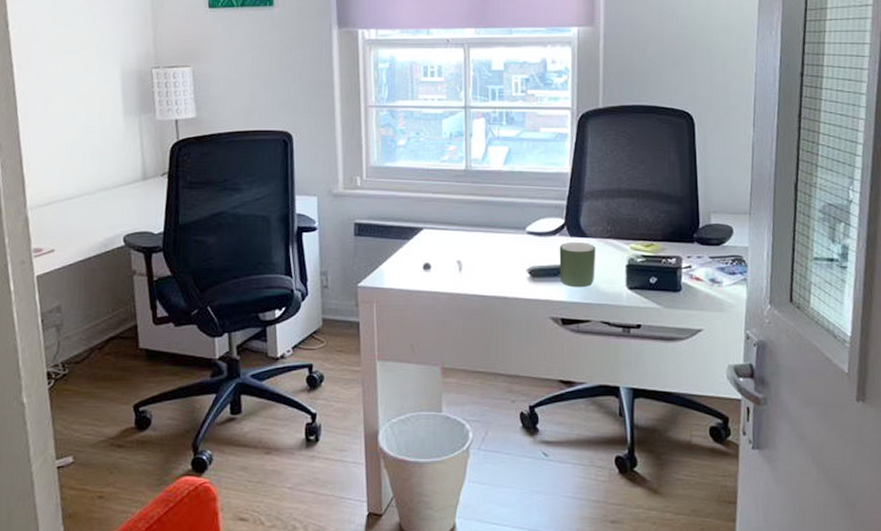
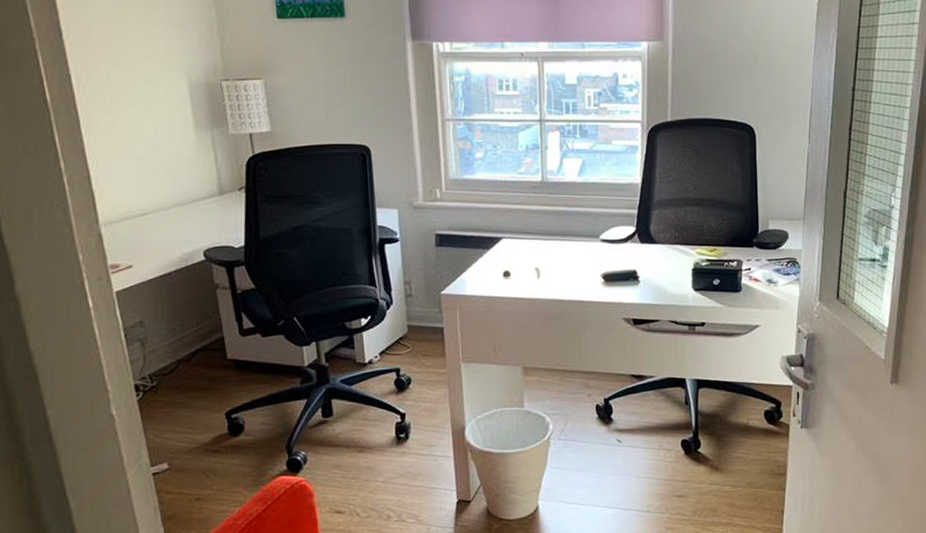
mug: present [559,242,596,289] -> none [630,249,665,292]

